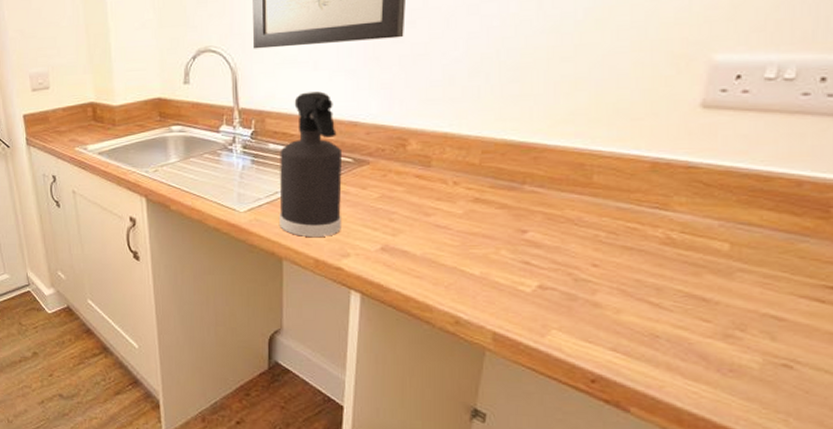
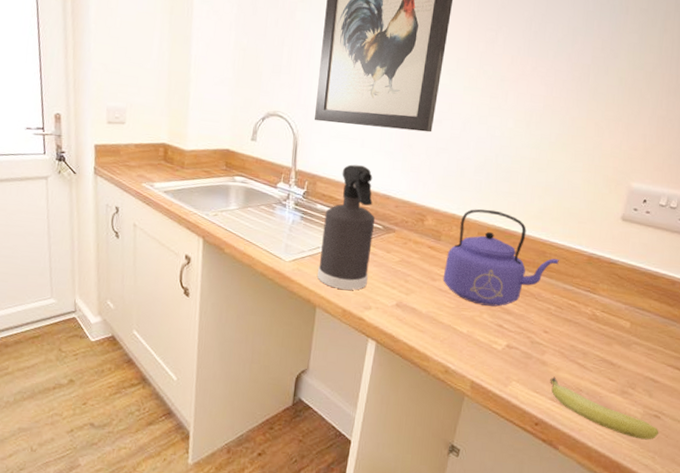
kettle: none [439,120,607,239] -> present [442,209,560,307]
fruit: none [608,321,793,398] -> present [550,376,659,440]

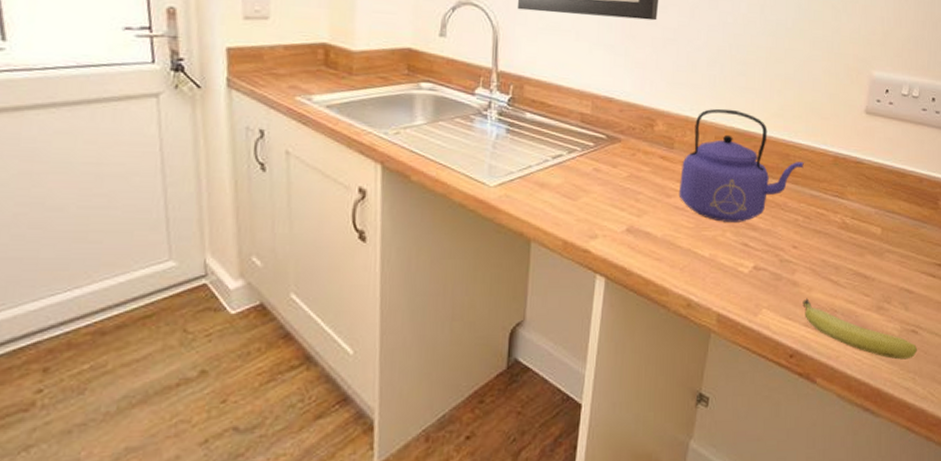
spray bottle: present [317,164,376,290] -> none [531,62,597,216]

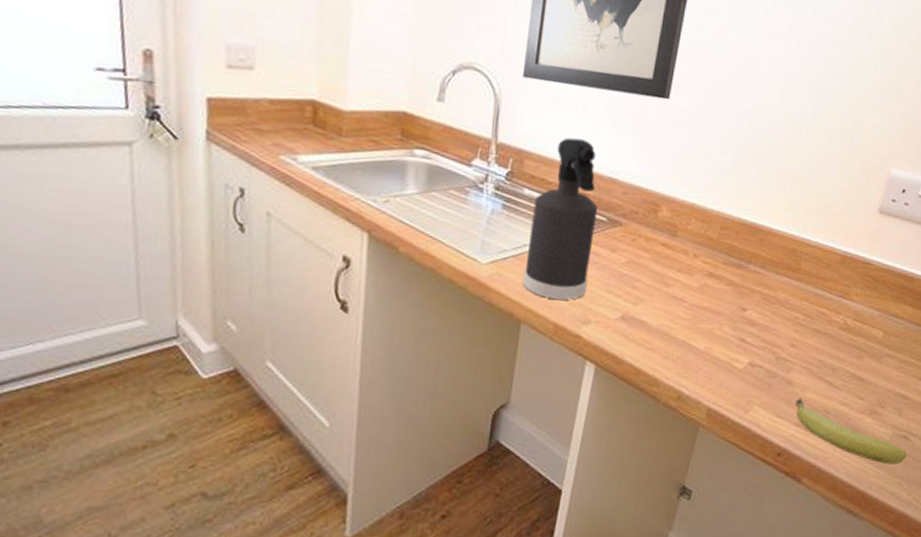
spray bottle: none [531,62,597,216] -> present [523,137,598,300]
kettle: present [678,108,805,222] -> none [678,197,812,317]

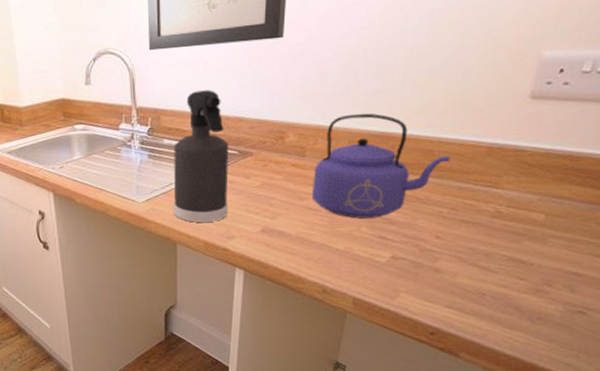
kettle: none [678,197,812,317] -> present [311,113,452,219]
fruit: present [795,398,907,465] -> none [446,283,585,338]

